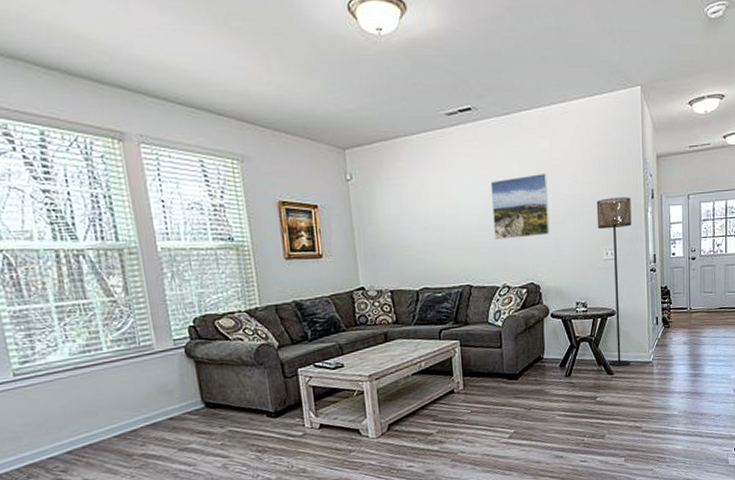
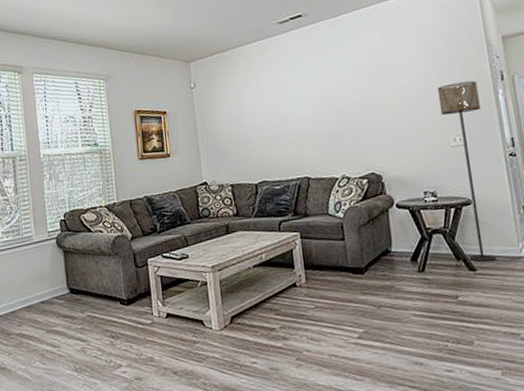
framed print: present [491,172,550,240] -> none [324,65,389,132]

